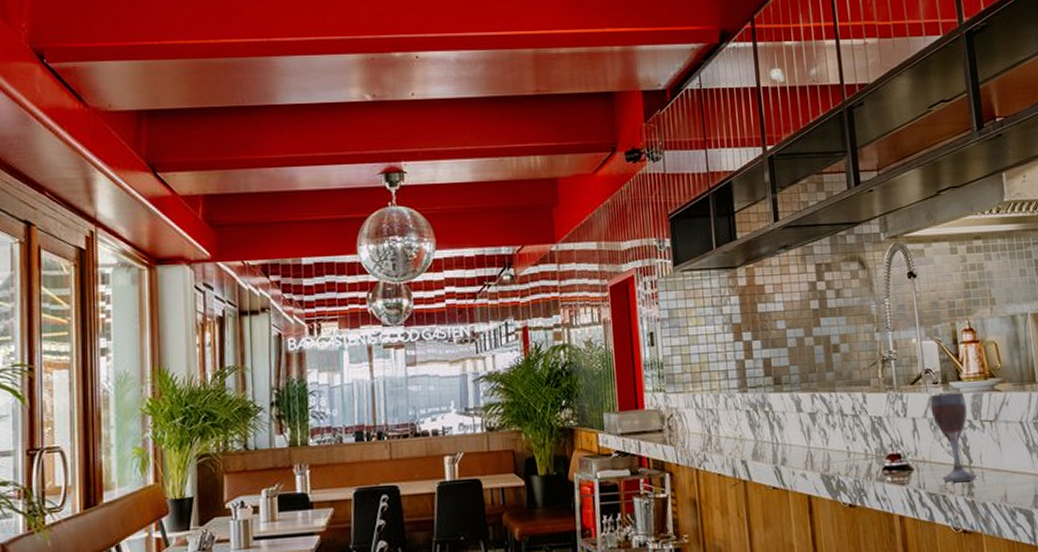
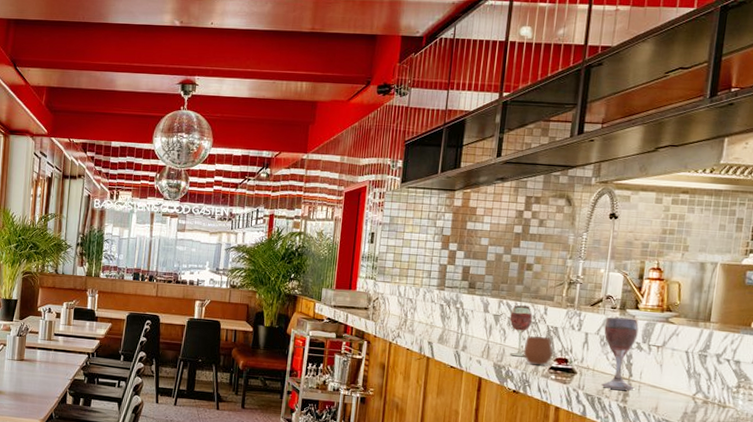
wineglass: none [826,396,853,462] -> present [509,305,533,357]
cup: none [850,431,884,468] -> present [523,336,554,366]

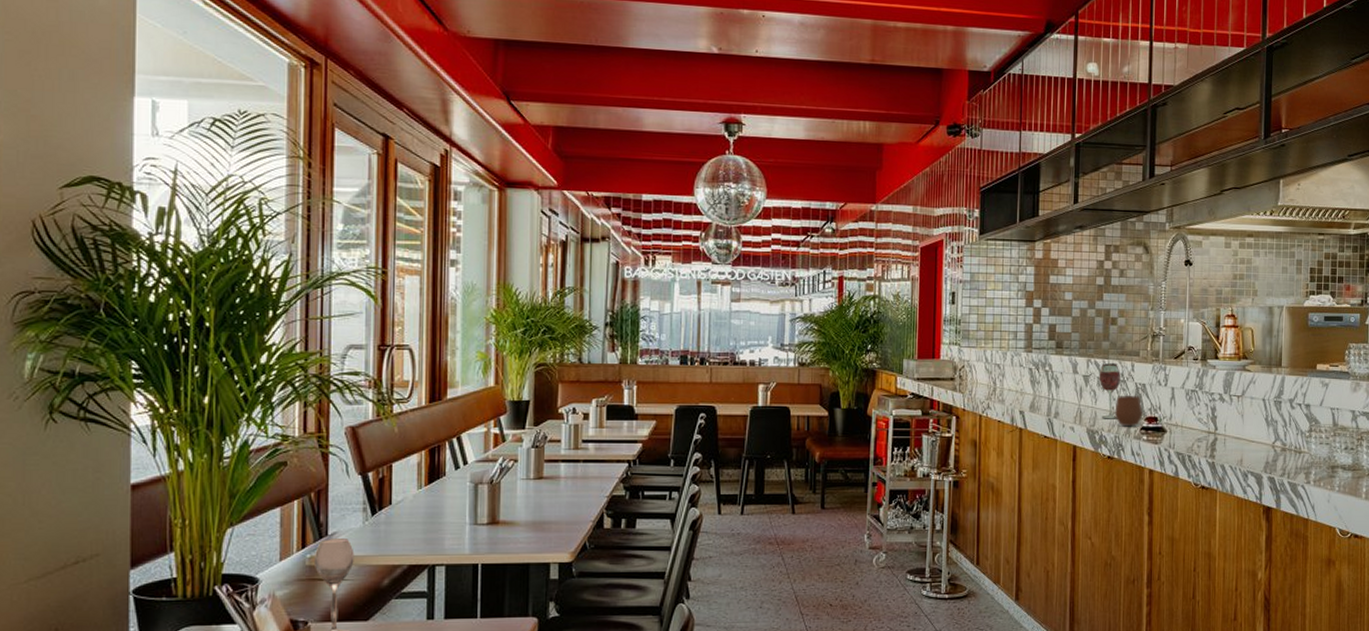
cup: present [601,317,639,391] -> none [1188,369,1221,445]

